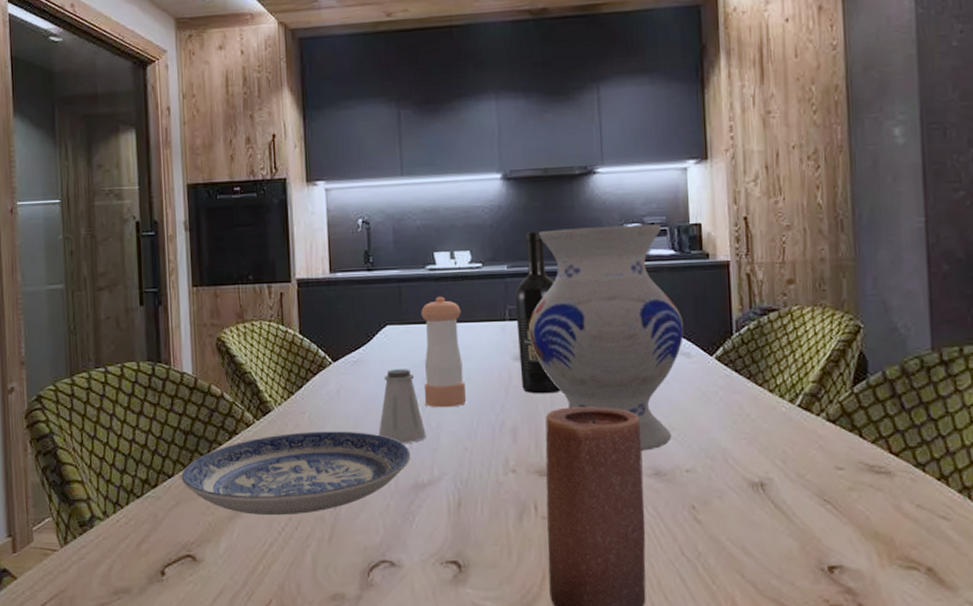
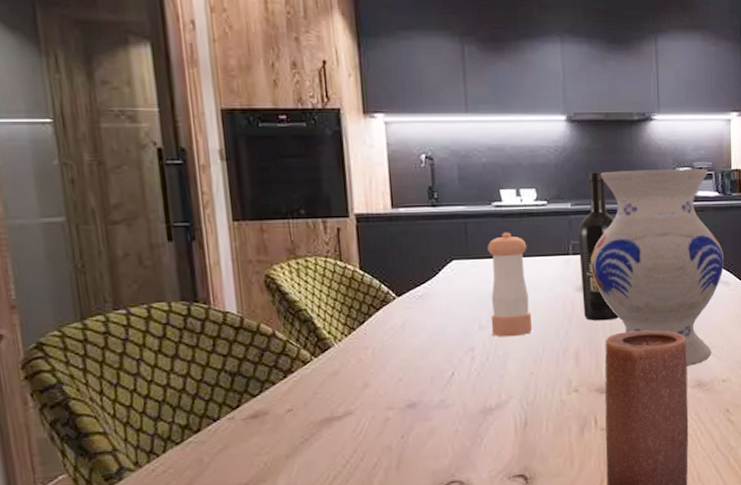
plate: present [181,431,411,516] -> none [229,363,479,451]
saltshaker: present [378,369,426,443] -> none [446,302,494,372]

